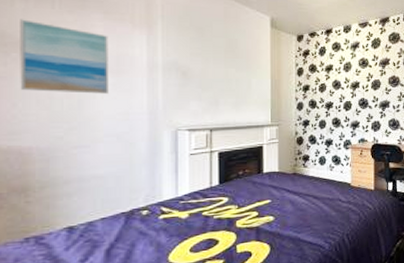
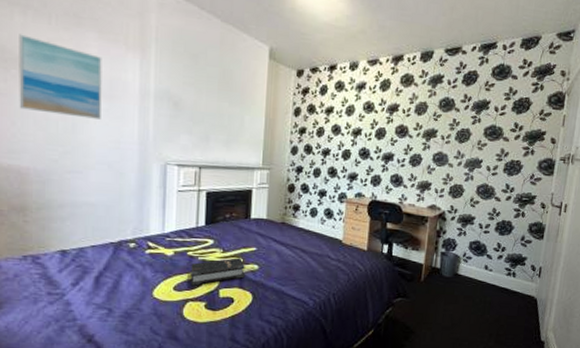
hardback book: none [207,212,261,245] -> present [190,258,245,286]

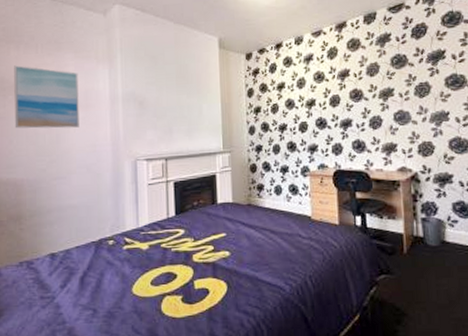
hardback book: present [190,258,245,286] -> none [165,245,217,279]

